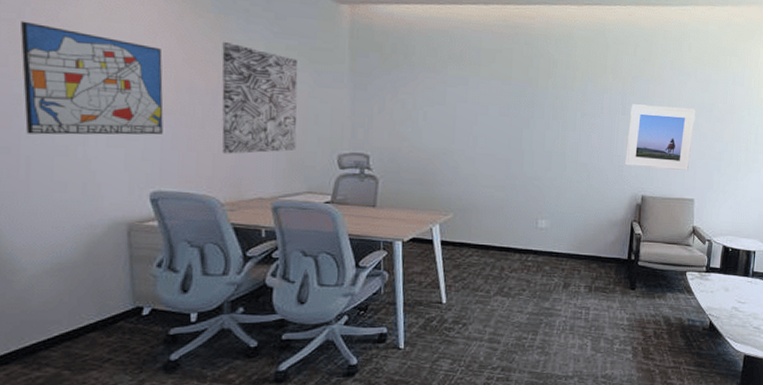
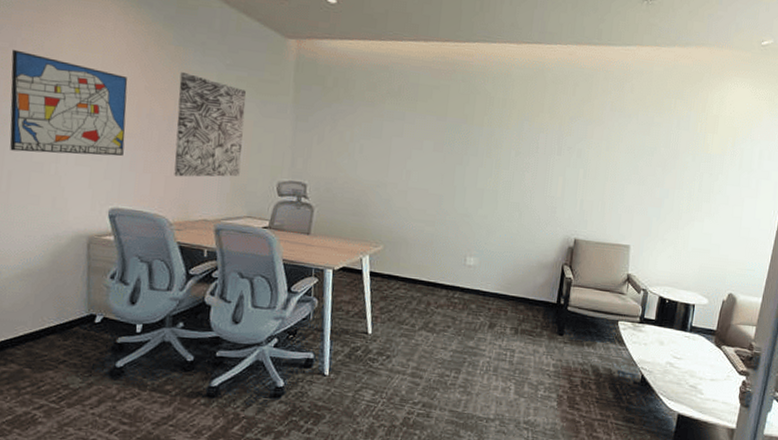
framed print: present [625,104,696,172] -> none [558,144,636,217]

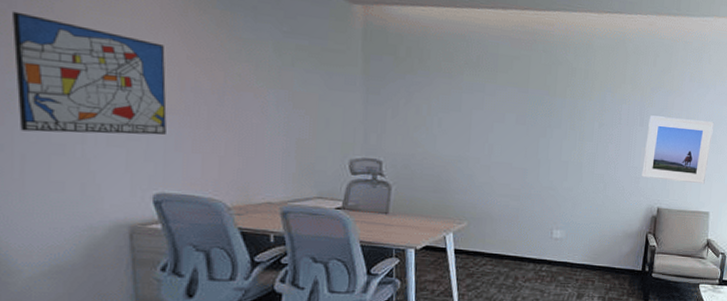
wall art: present [174,71,246,177] -> none [228,39,309,157]
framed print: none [558,144,636,217] -> present [641,115,714,185]

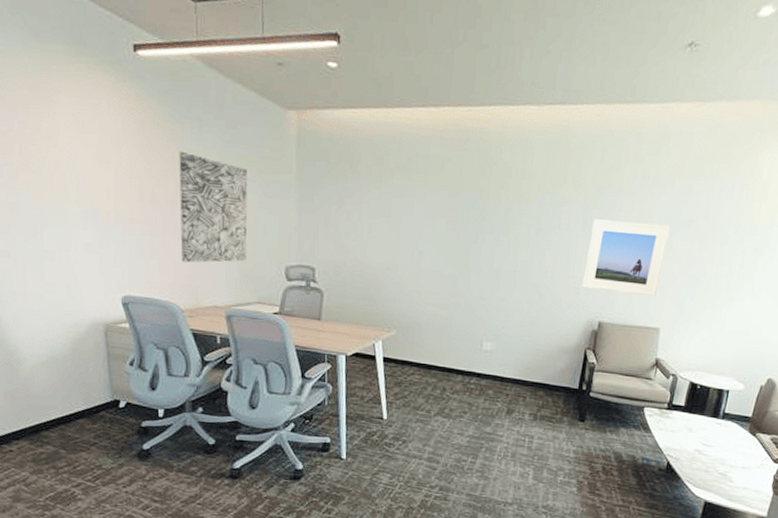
wall art: present [12,11,167,135] -> none [11,133,130,243]
wall art: none [228,39,309,157] -> present [179,151,248,263]

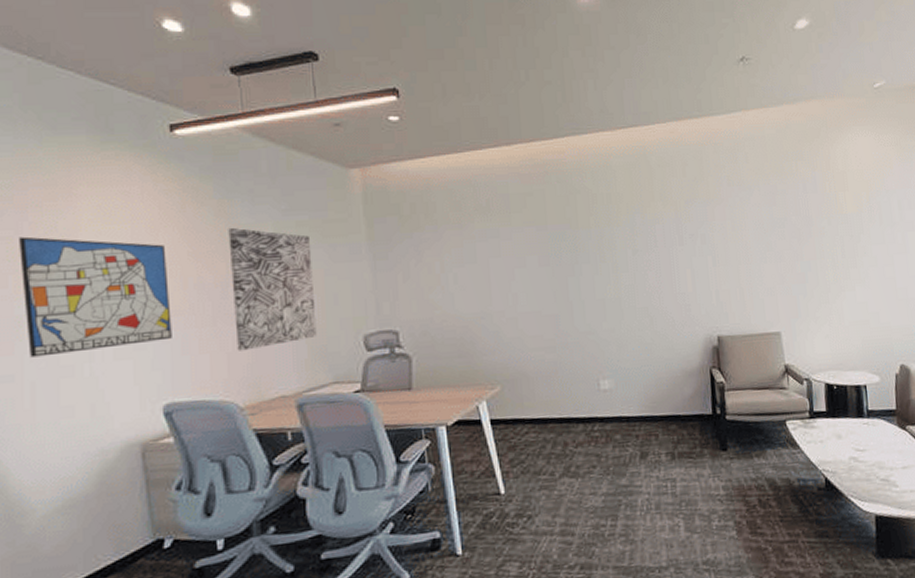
wall art: none [11,133,130,243] -> present [19,236,172,358]
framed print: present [582,219,670,297] -> none [689,227,768,303]

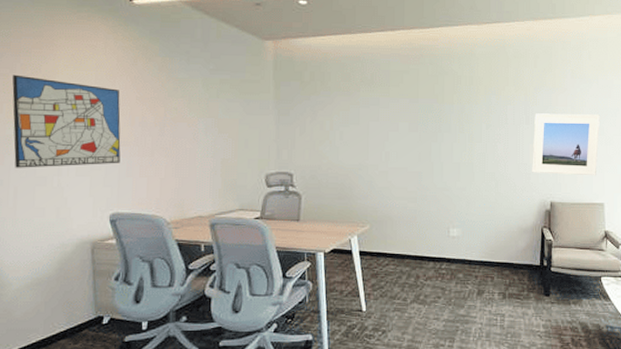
wall art: present [228,227,317,351] -> none [167,80,230,178]
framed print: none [689,227,768,303] -> present [532,113,600,176]

